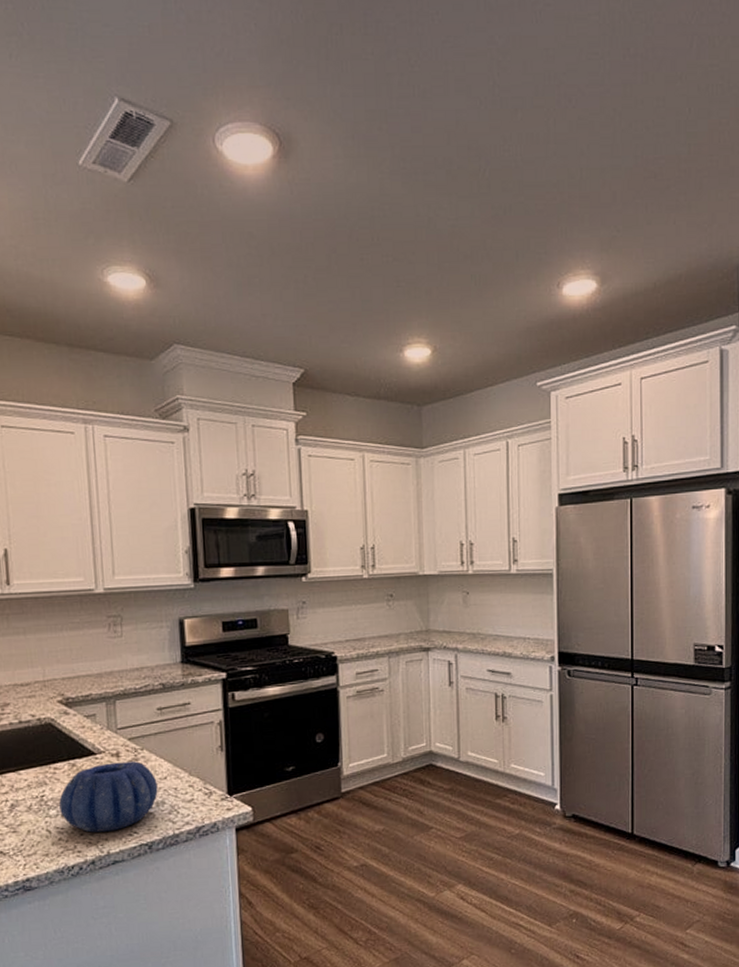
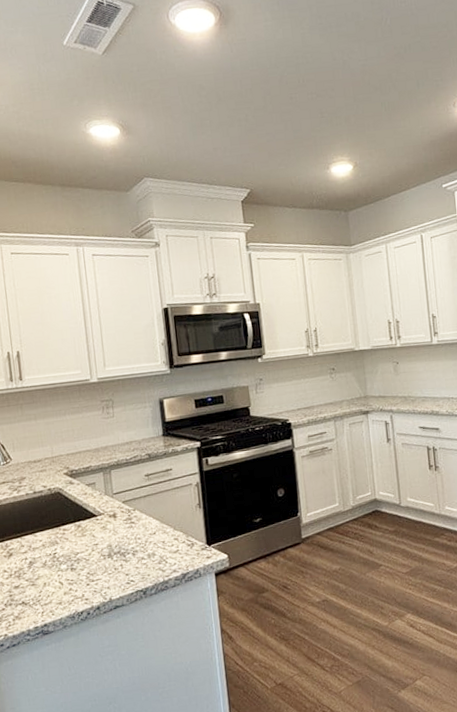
decorative bowl: present [59,761,158,833] -> none [68,520,149,583]

